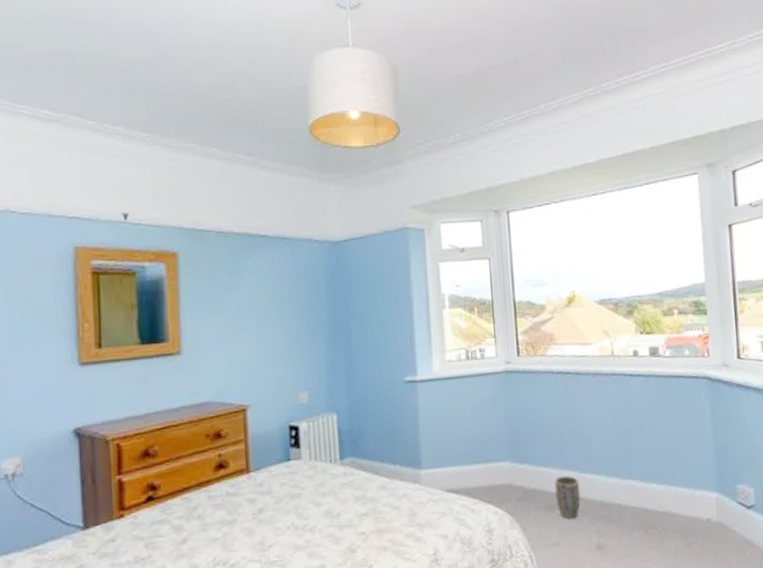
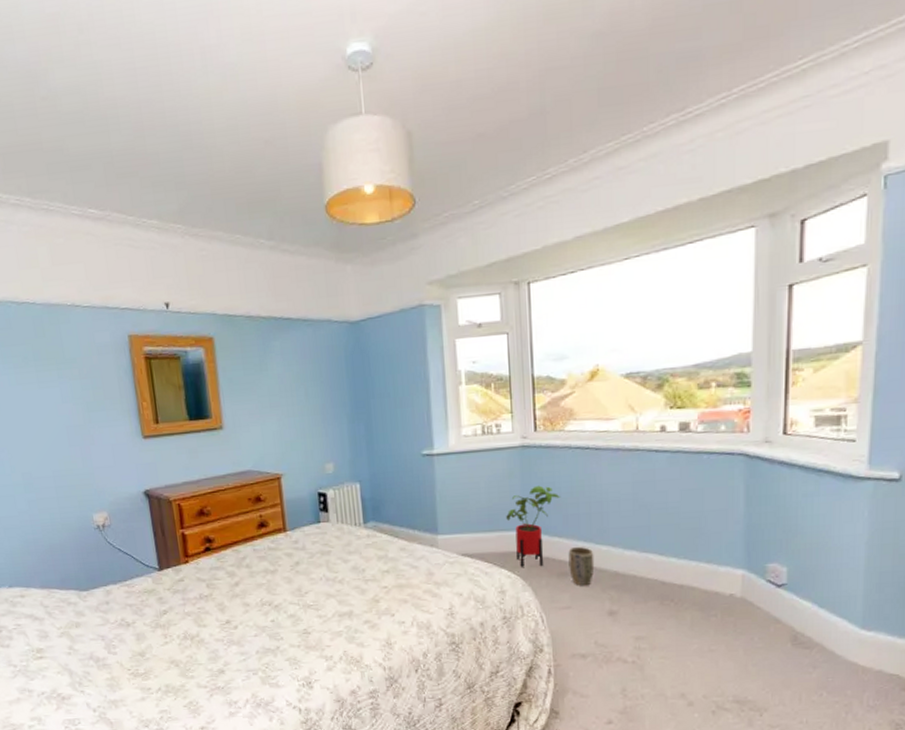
house plant: none [492,412,545,502] -> present [506,485,560,567]

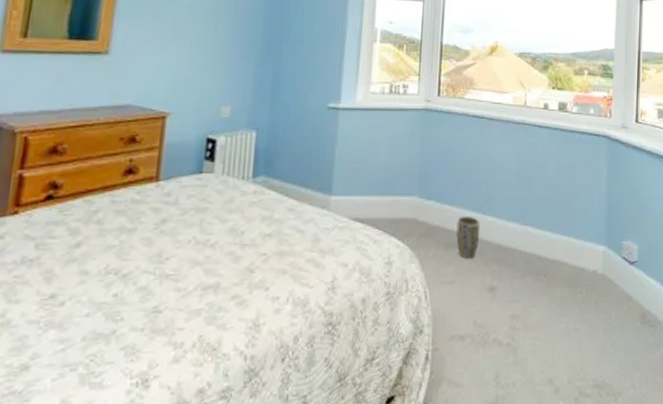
house plant: present [506,485,560,567] -> none [402,150,455,236]

